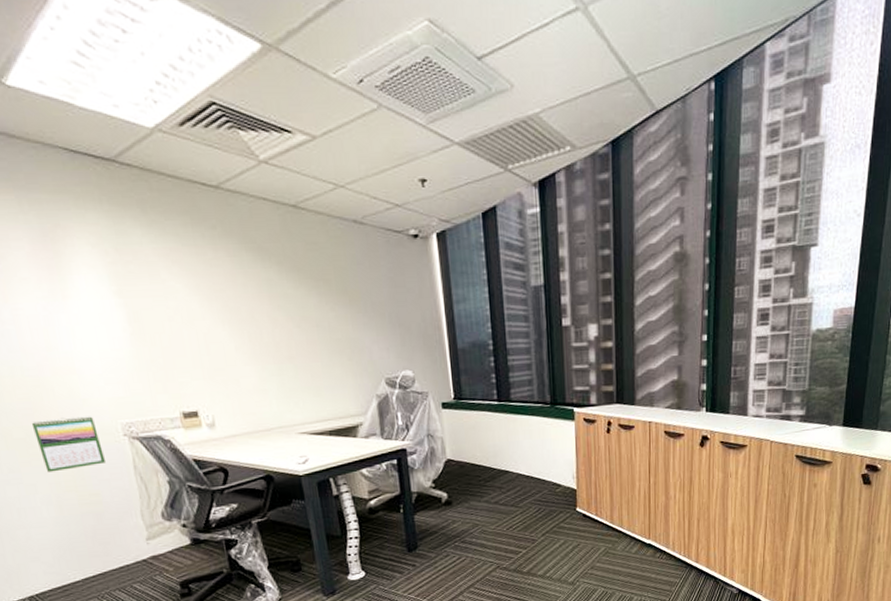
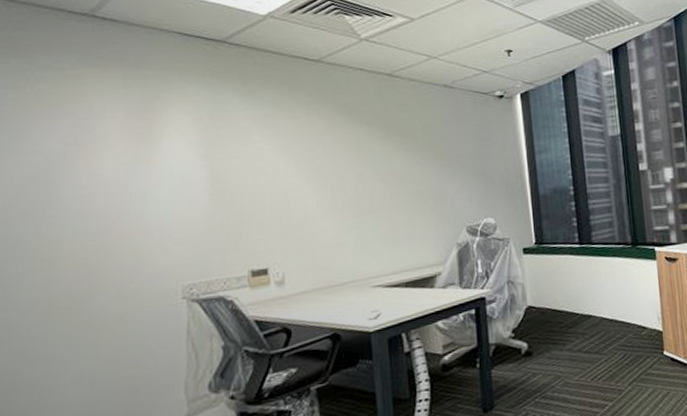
calendar: present [31,416,105,473] -> none [82,279,156,344]

